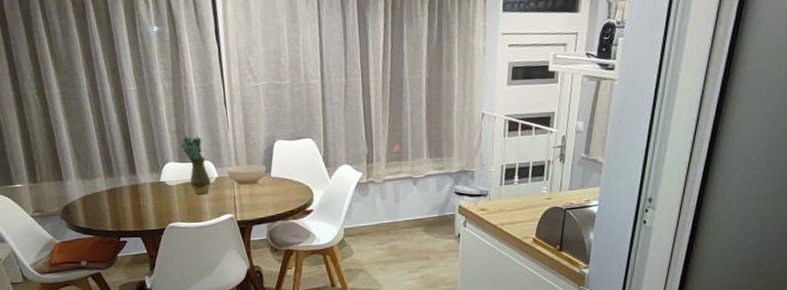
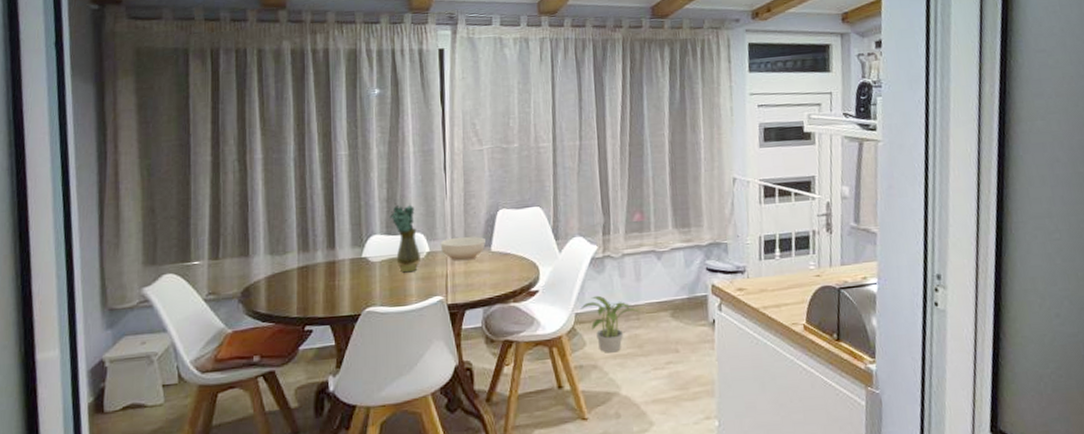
potted plant: none [349,214,398,260] -> present [581,295,640,353]

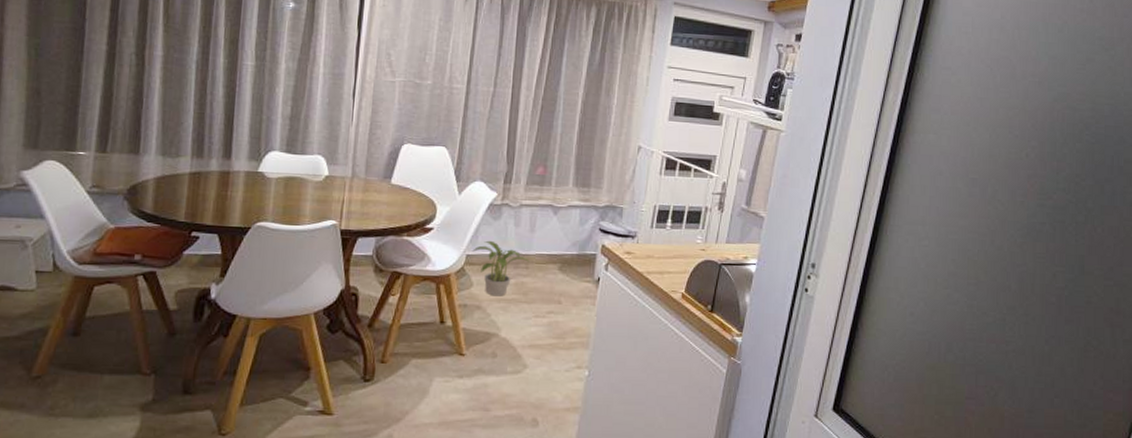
vase: present [390,203,420,273] -> none [291,122,319,193]
bowl: present [440,236,487,261] -> none [339,164,388,189]

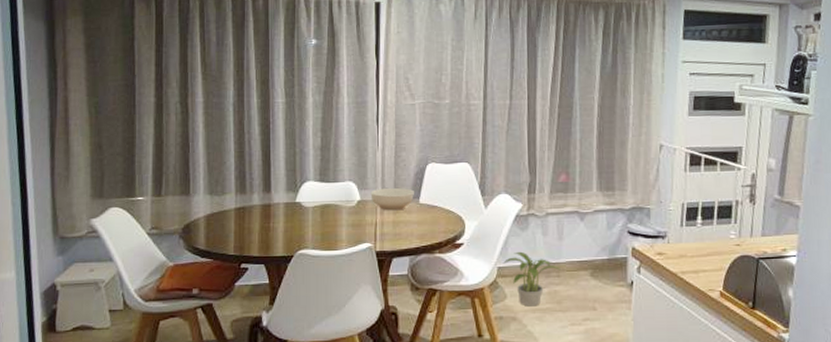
bowl: none [339,164,388,189] -> present [370,187,415,211]

